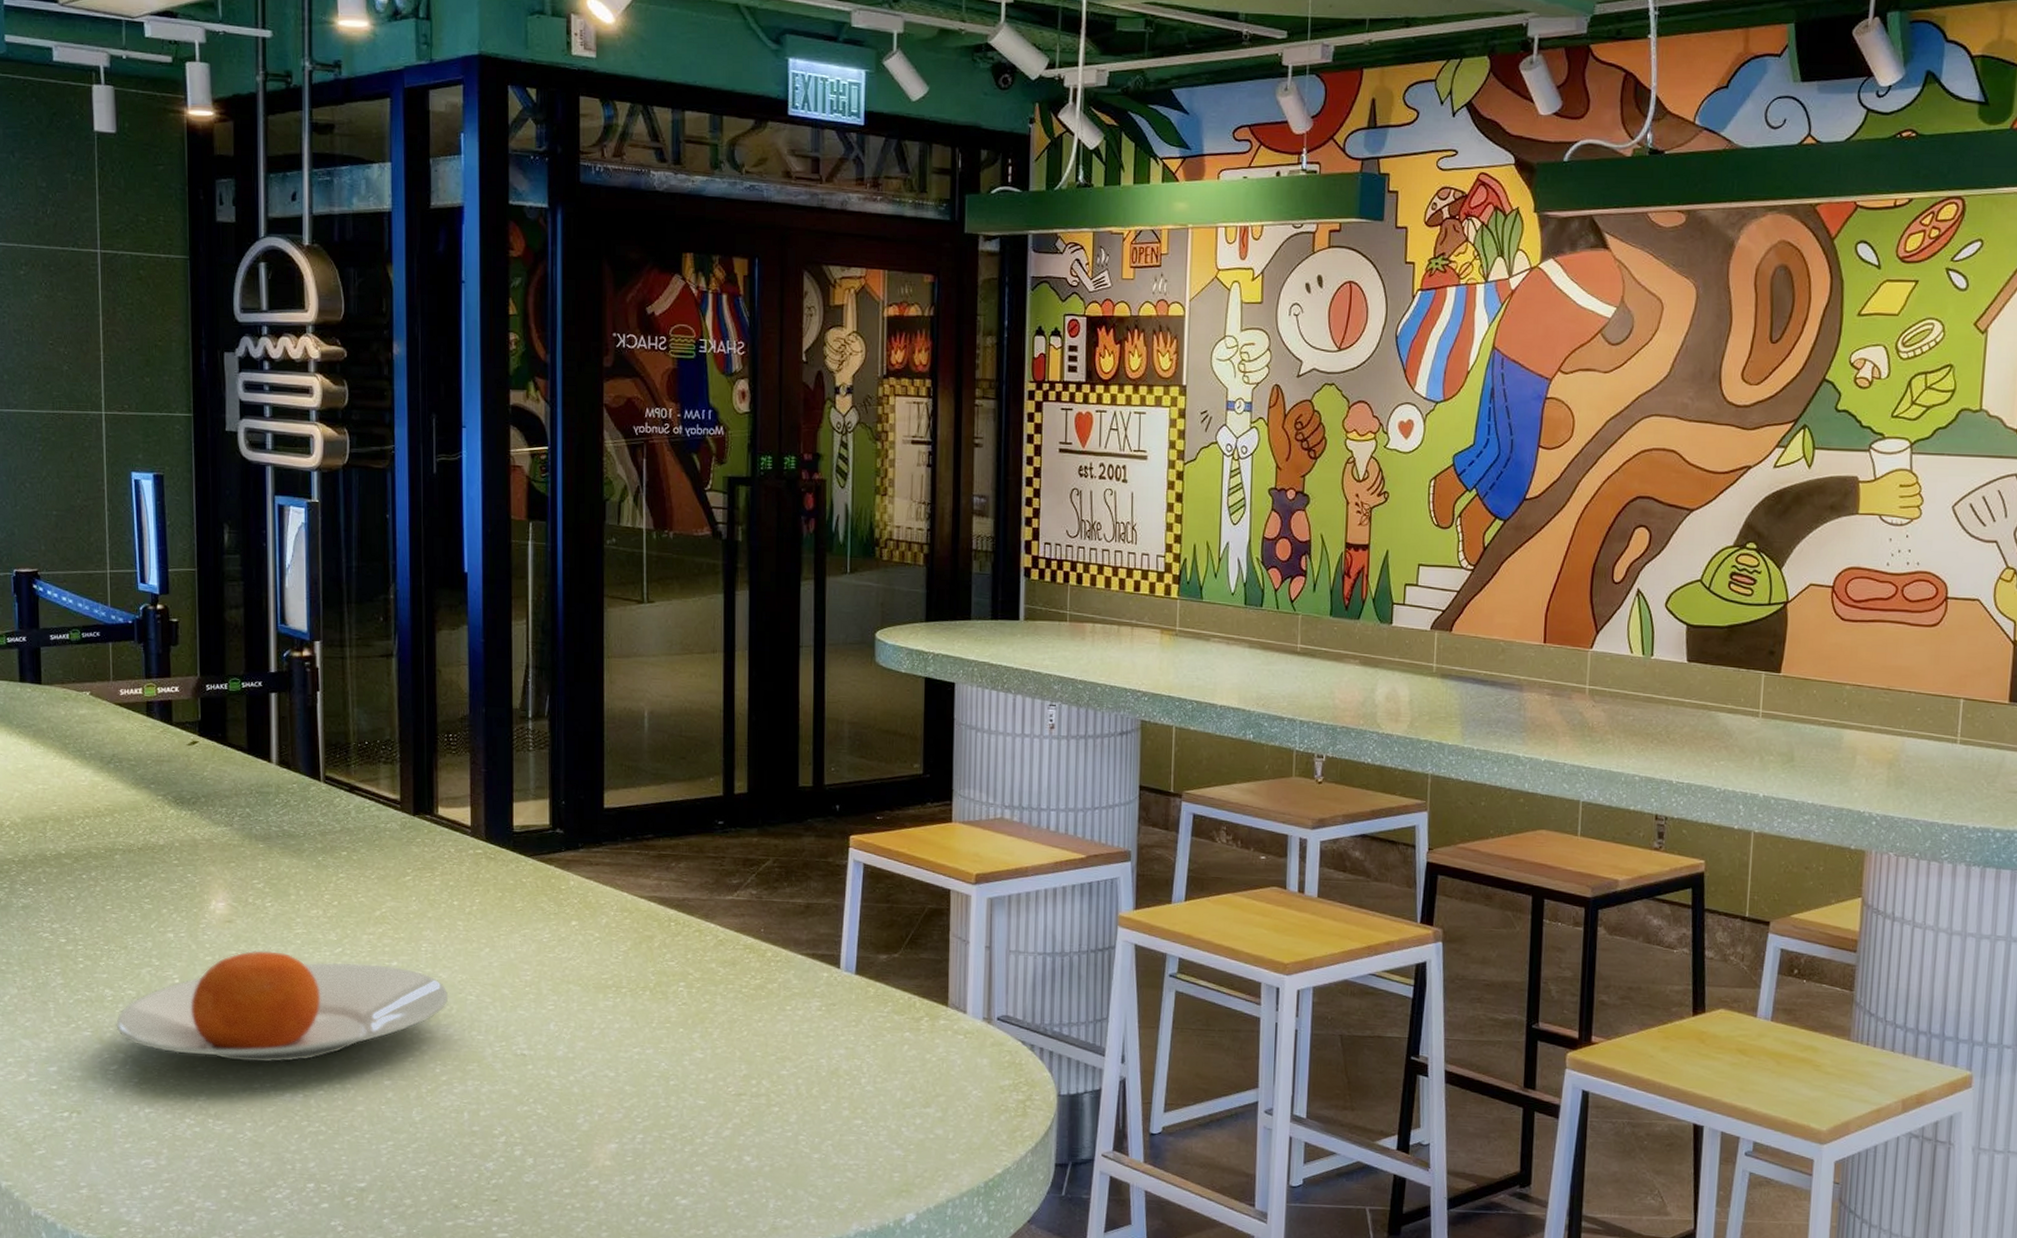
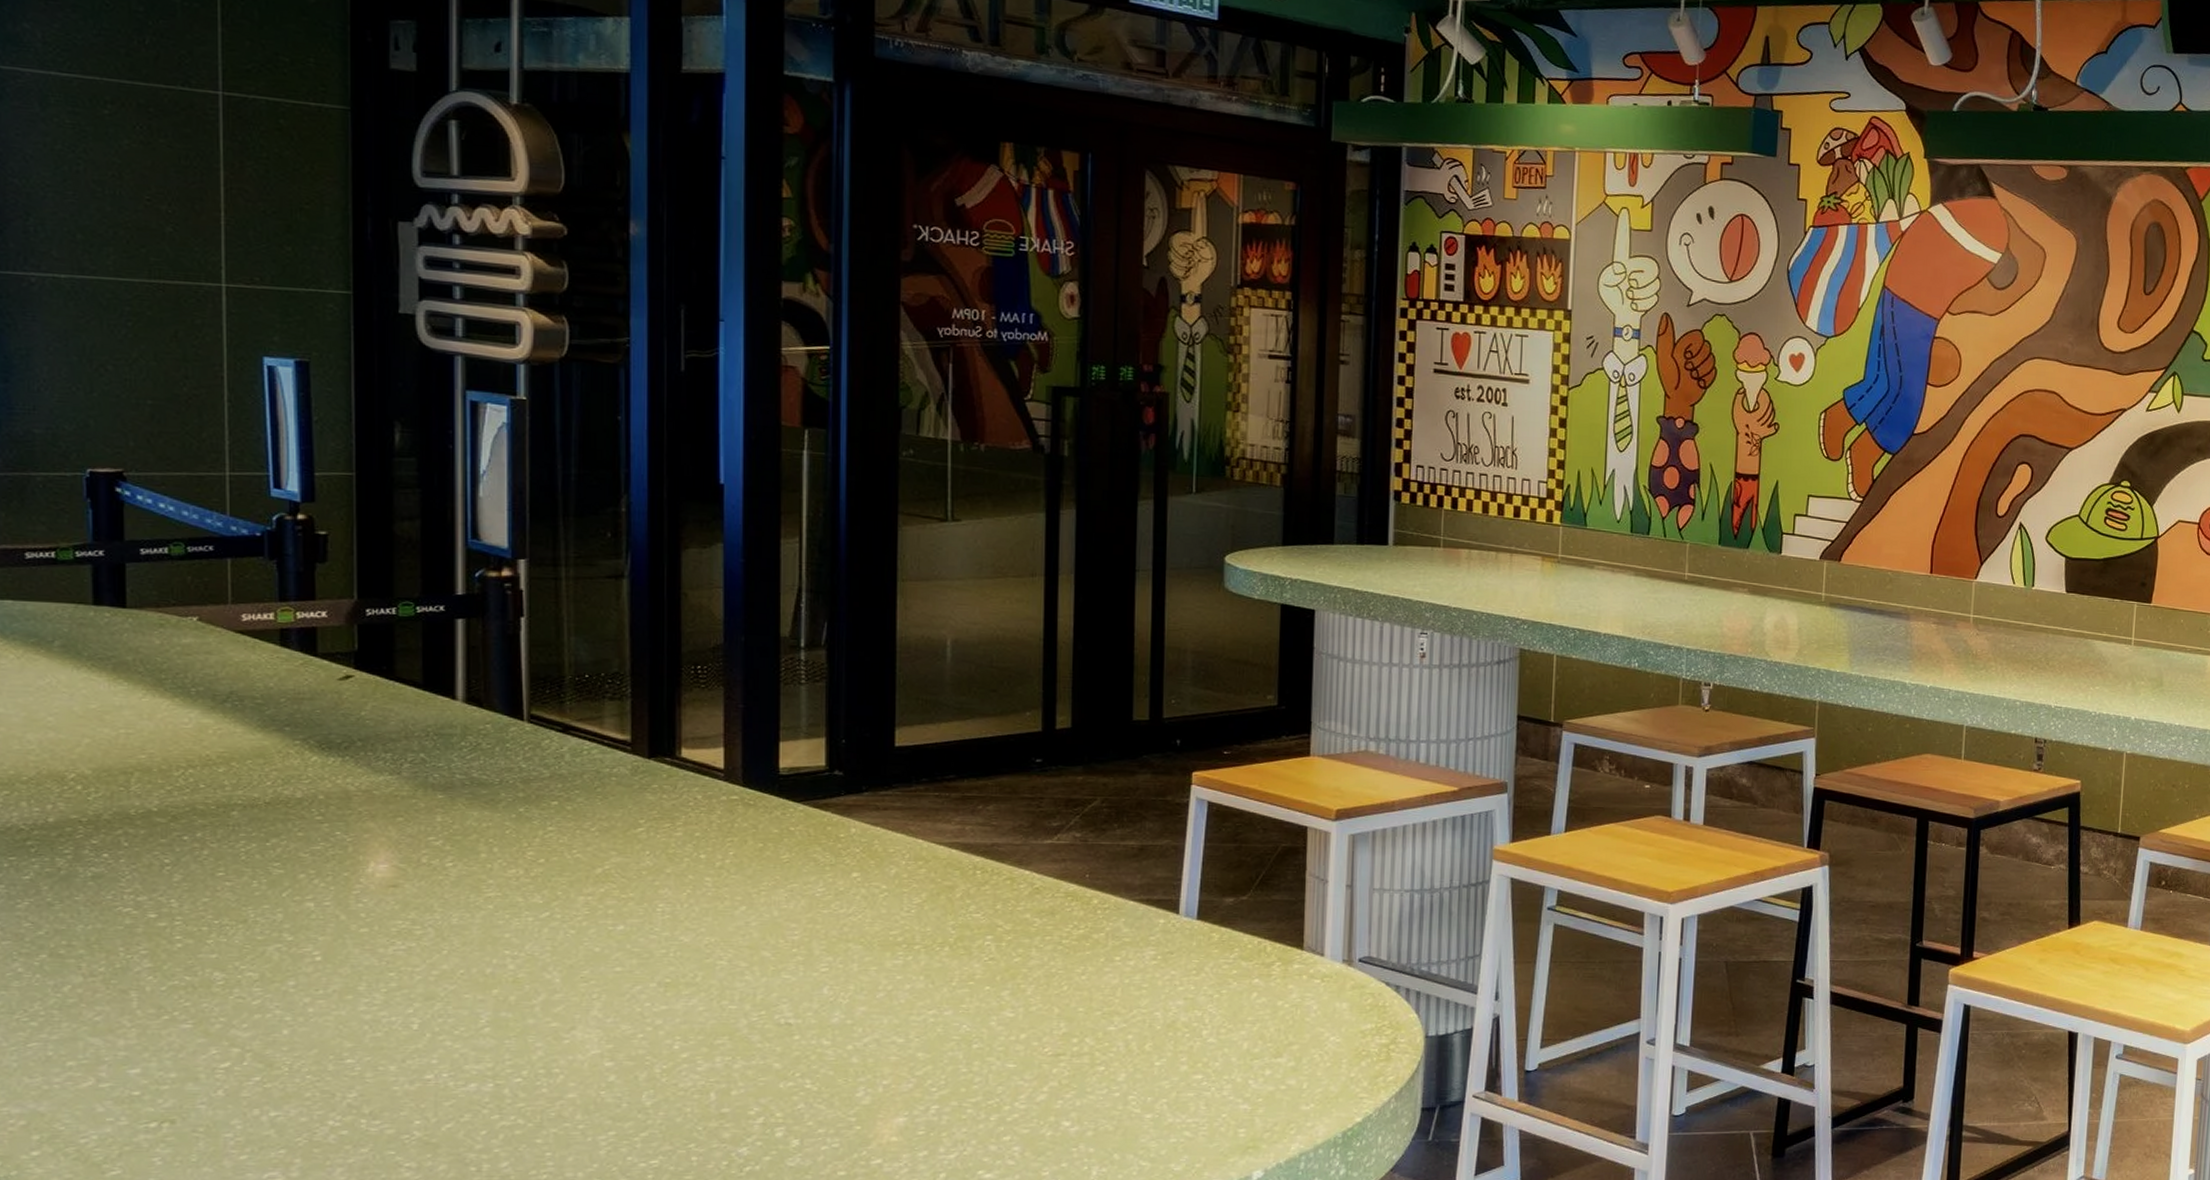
plate: present [116,950,449,1063] -> none [229,919,692,1049]

